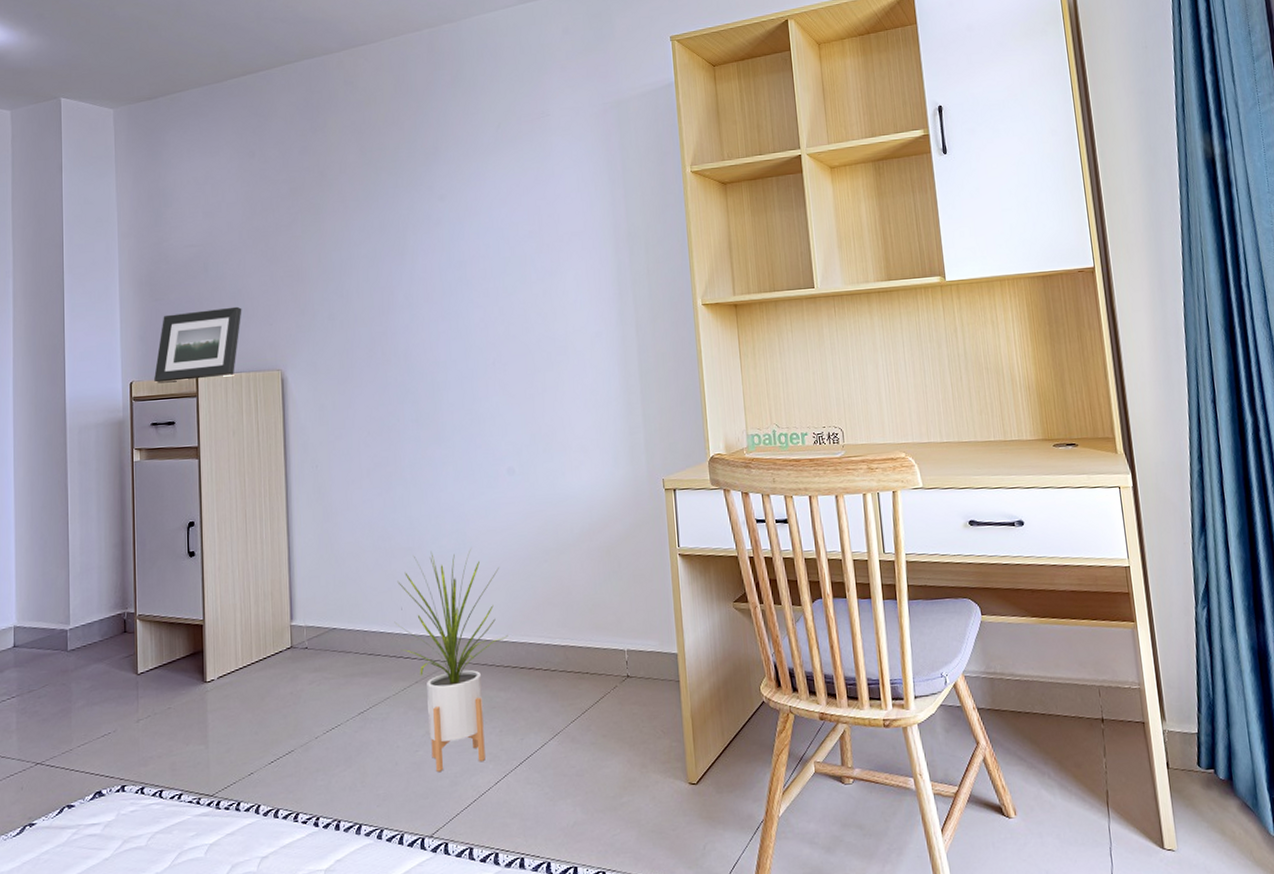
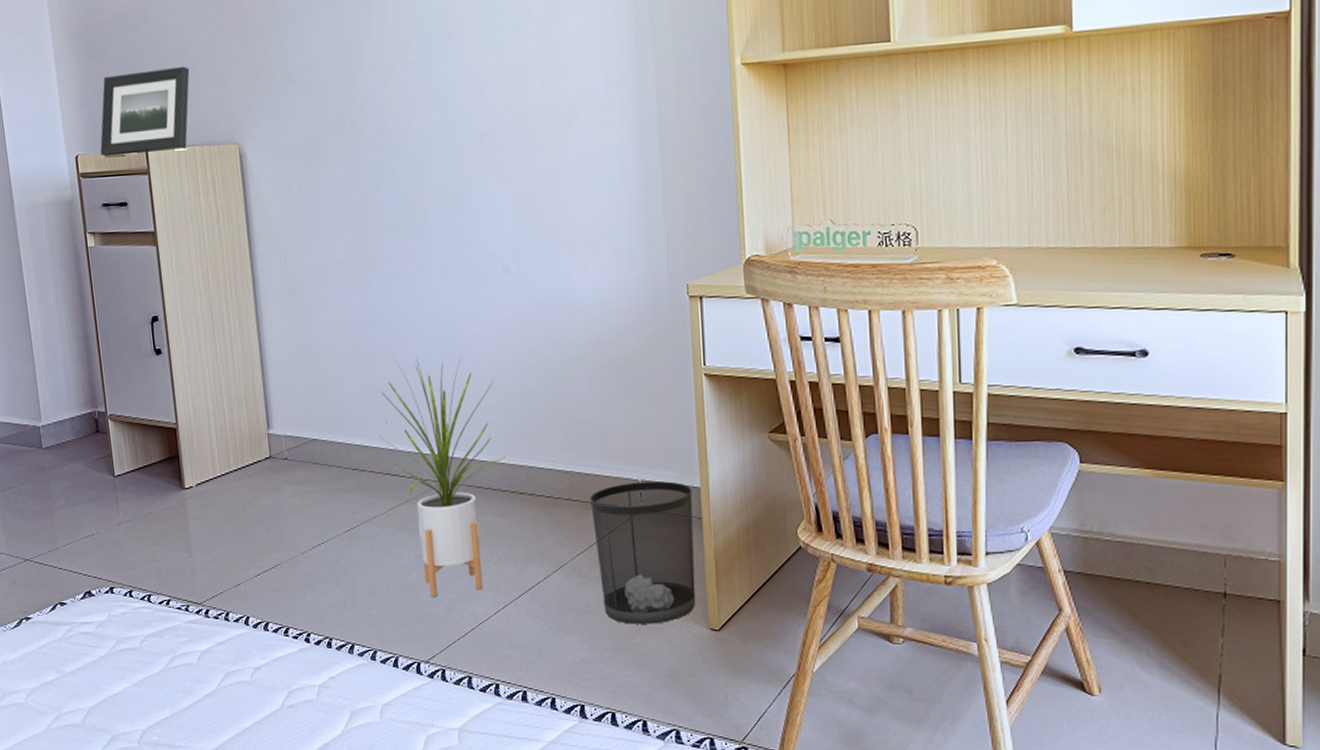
waste bin: none [582,649,676,785] -> present [590,481,696,624]

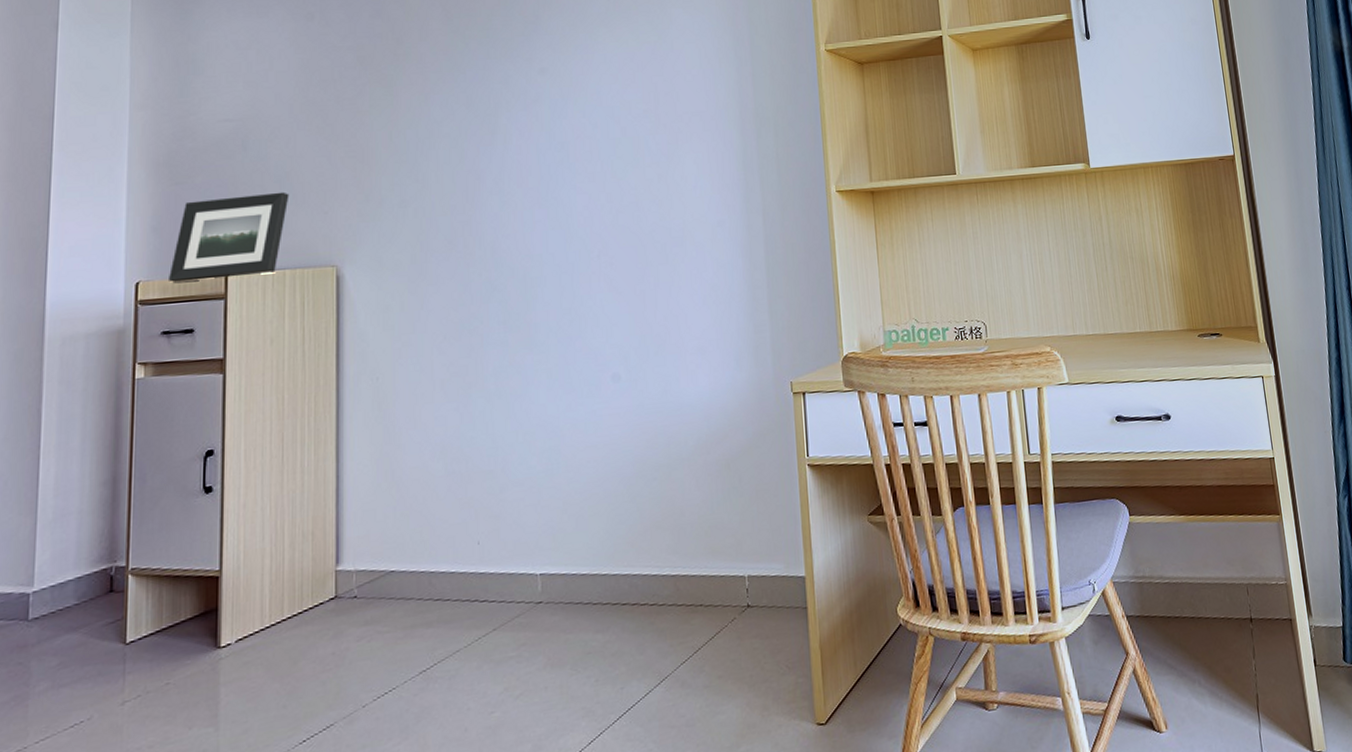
house plant: present [379,357,506,597] -> none [469,468,608,735]
waste bin: present [590,481,696,624] -> none [696,573,802,733]

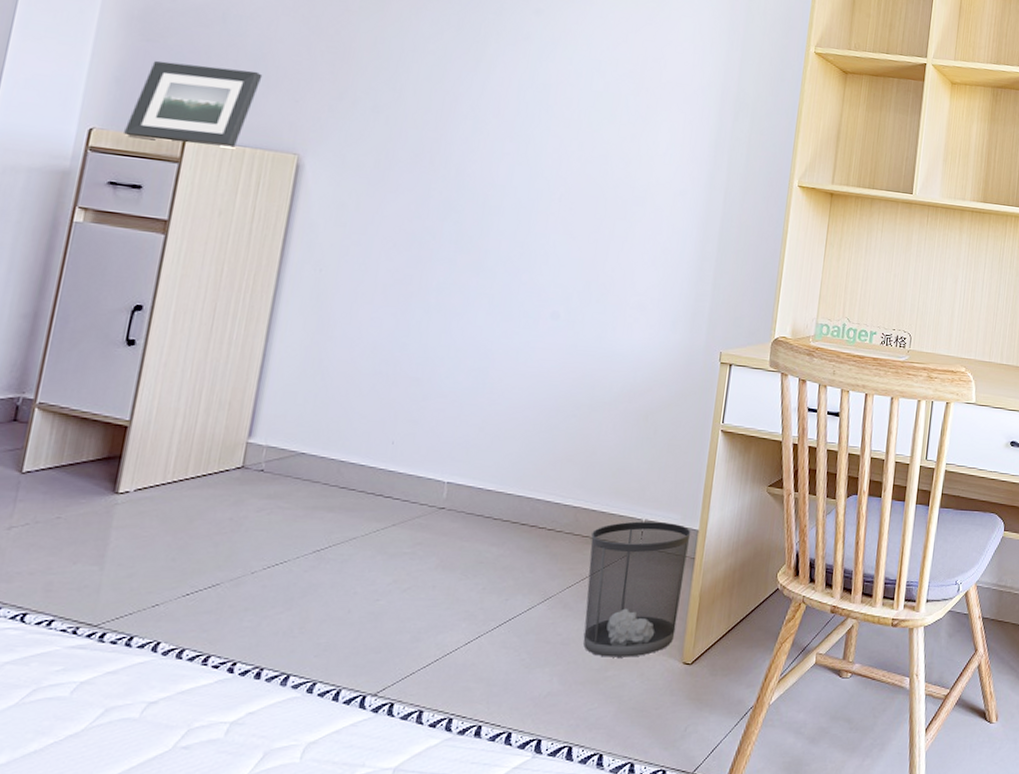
waste bin: none [696,573,802,733] -> present [583,521,691,657]

